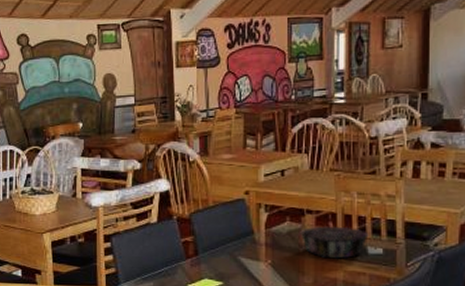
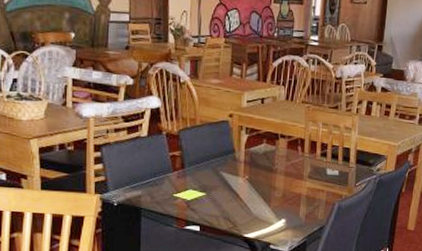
decorative bowl: present [300,226,369,259] -> none [274,149,329,178]

